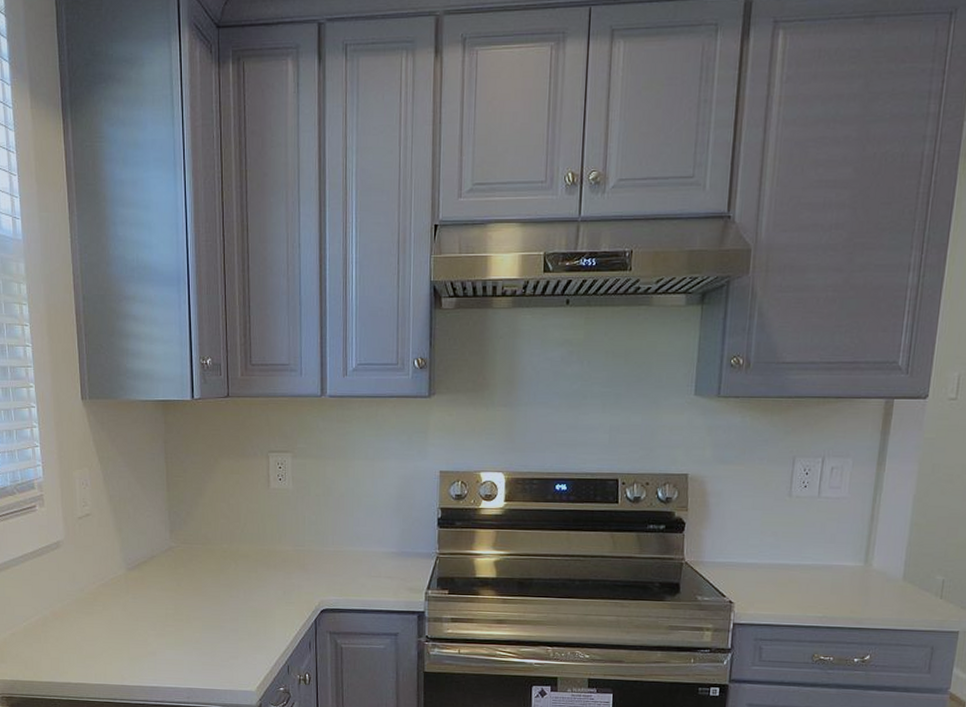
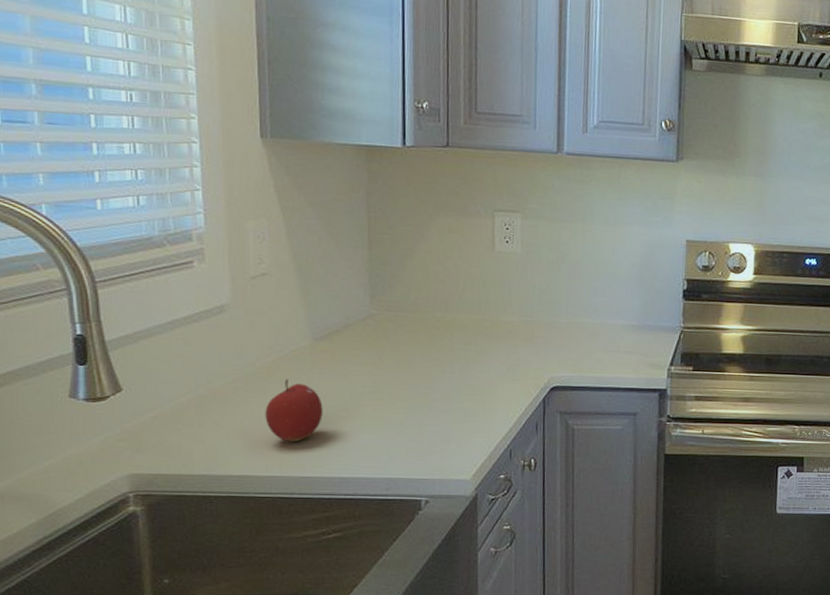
fruit: none [93,603,136,656] -> present [265,379,323,443]

